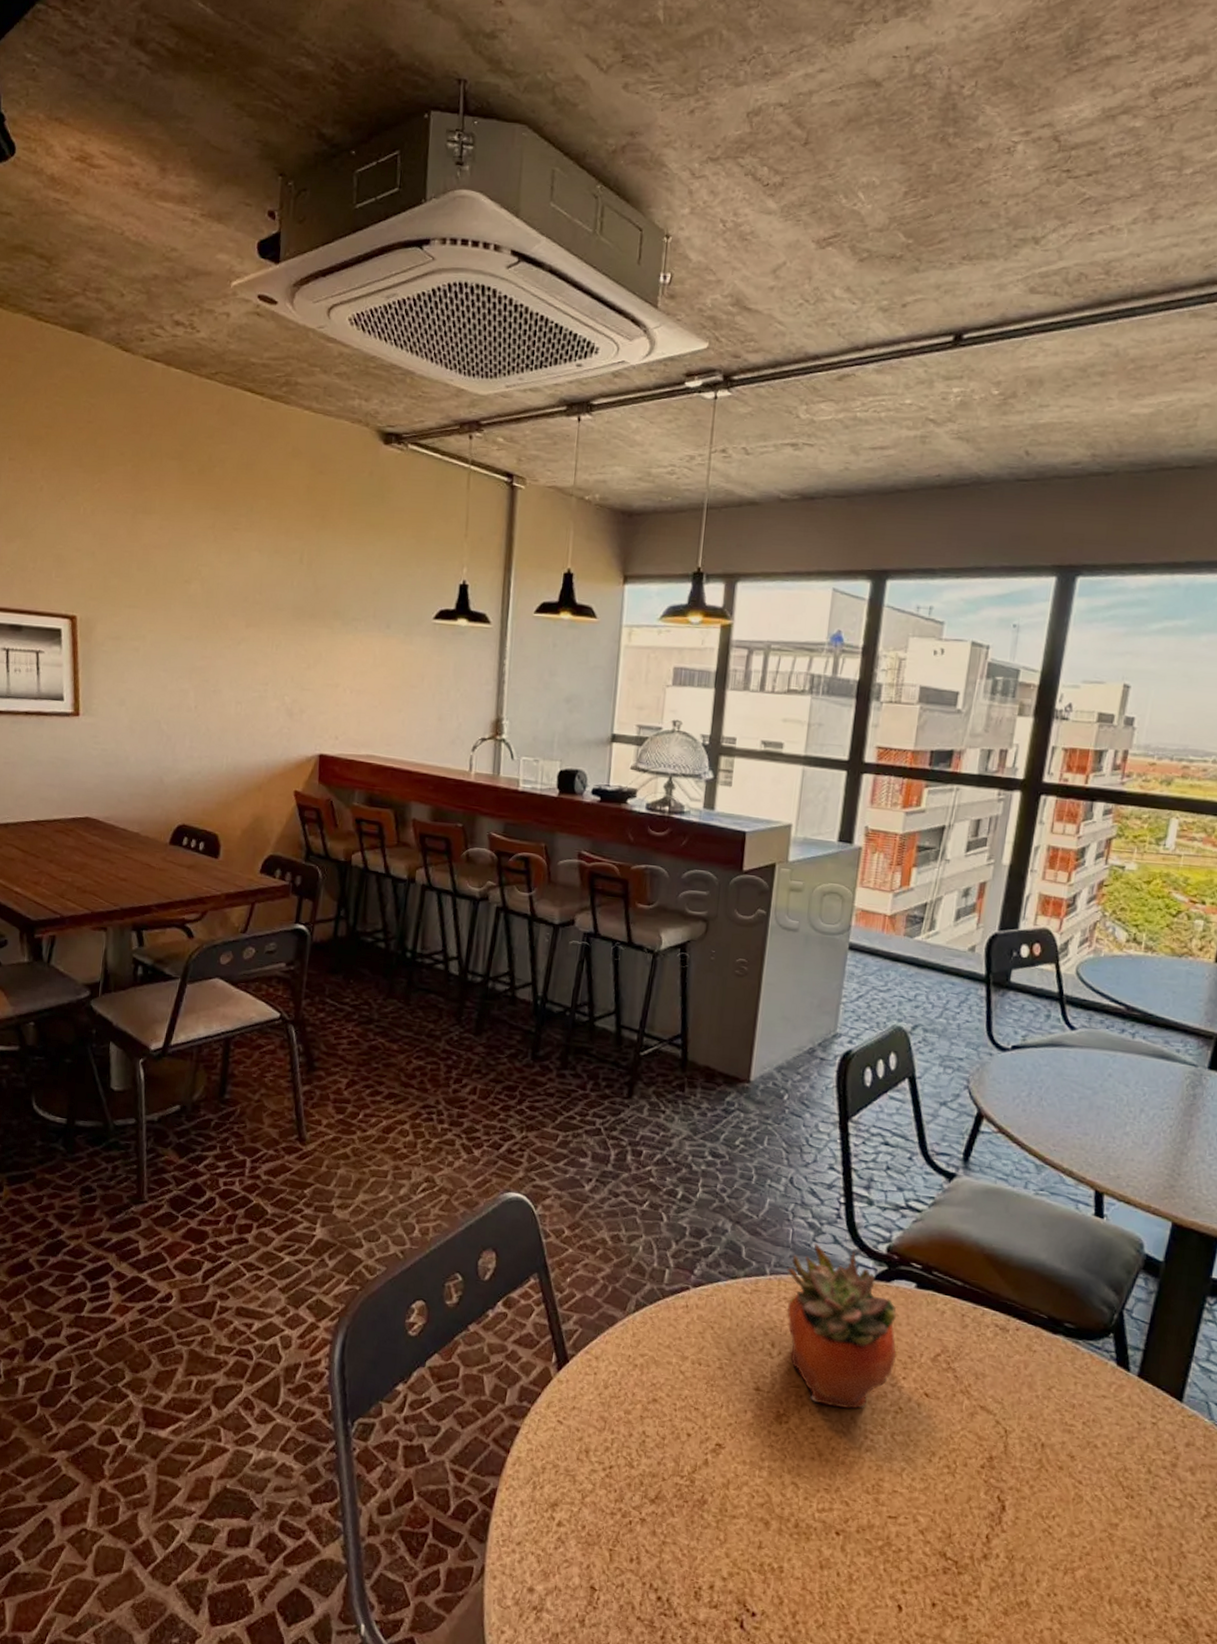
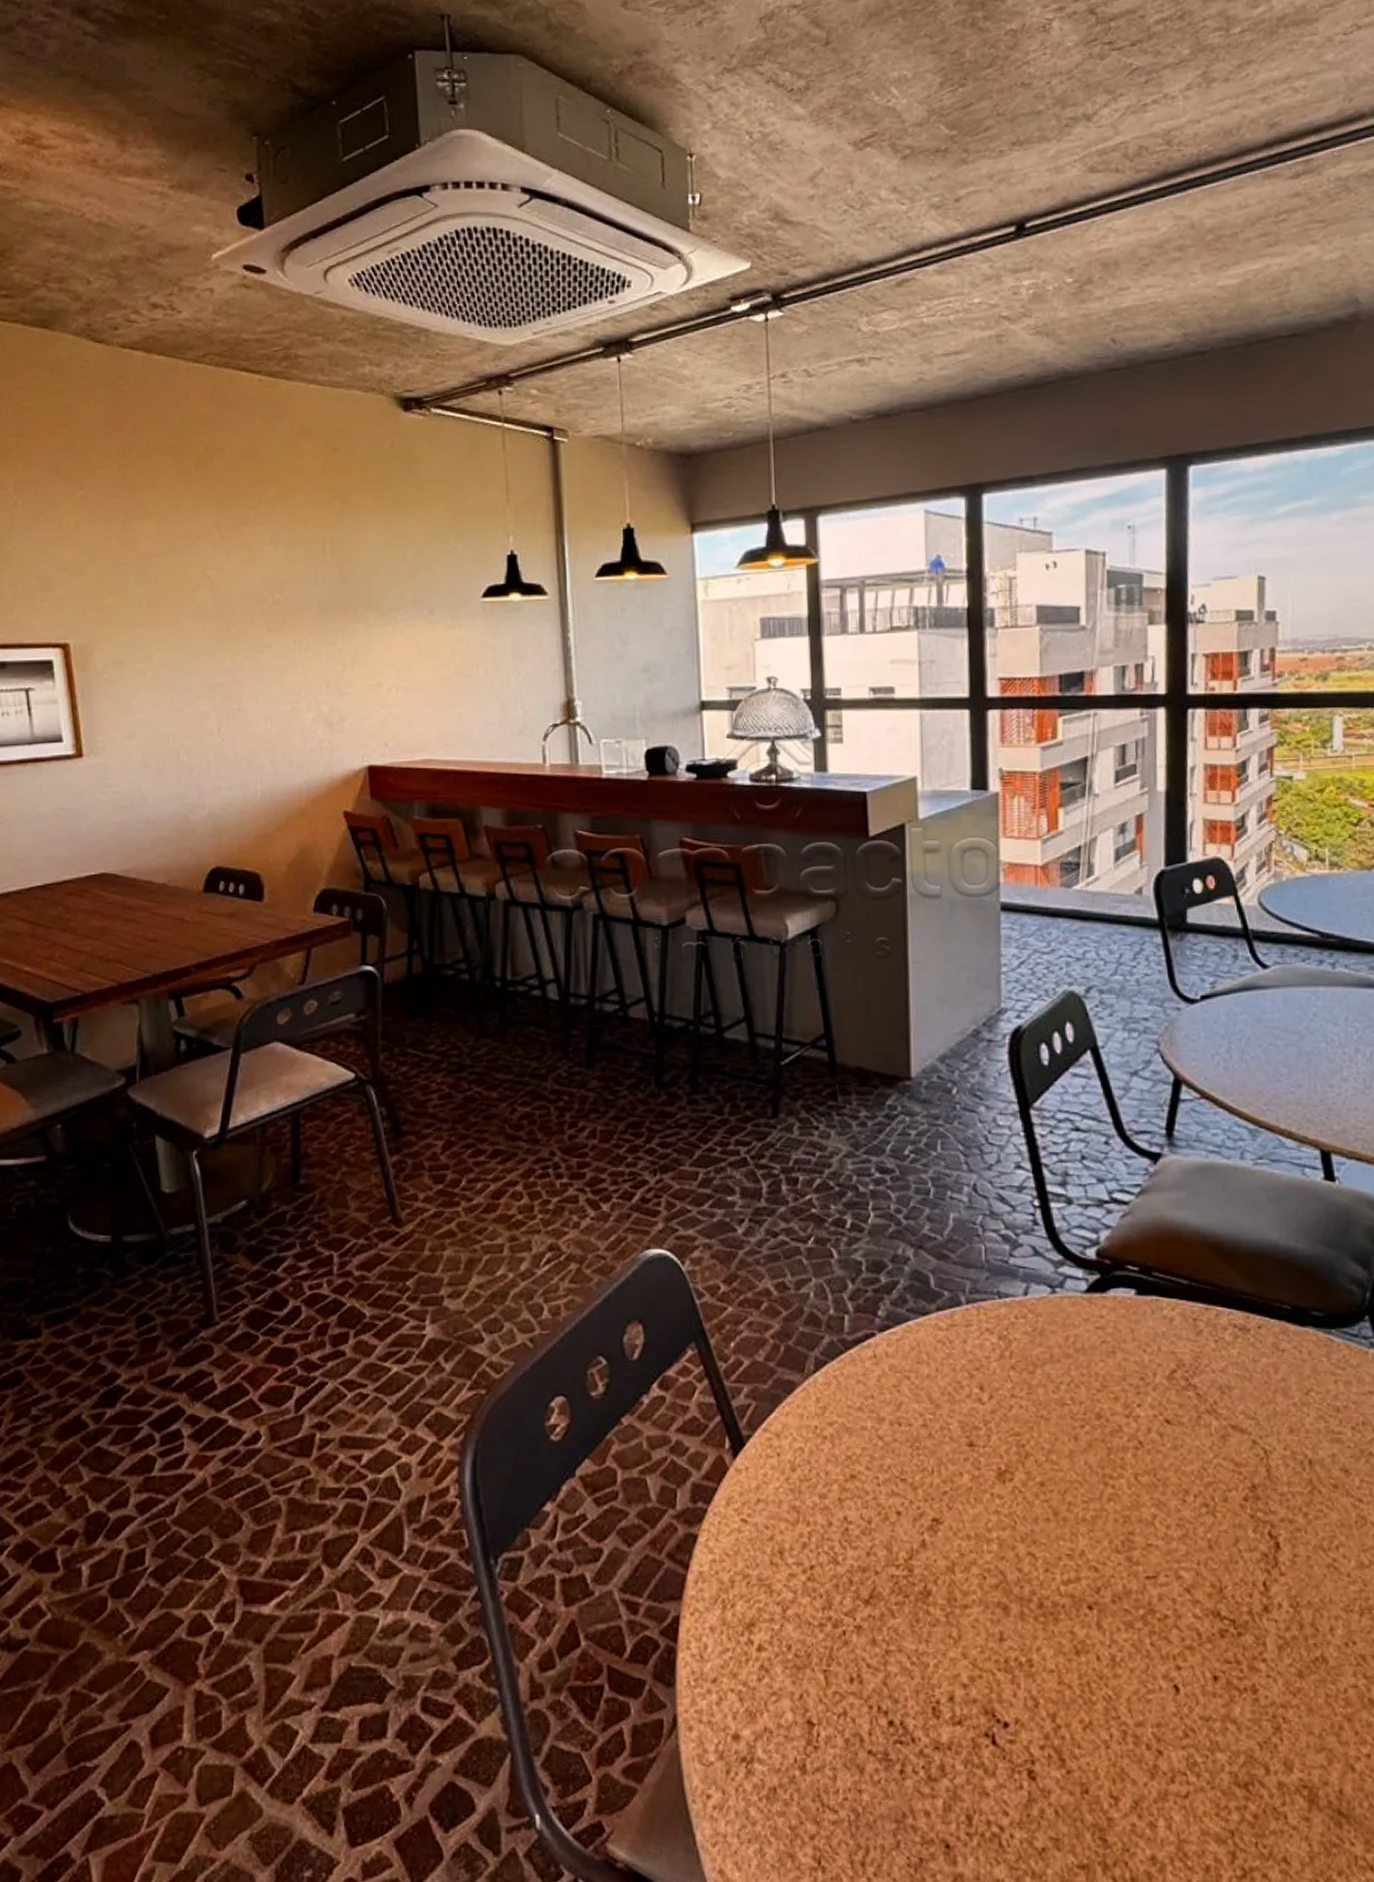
succulent planter: present [787,1243,897,1409] -> none [985,1258,1127,1452]

